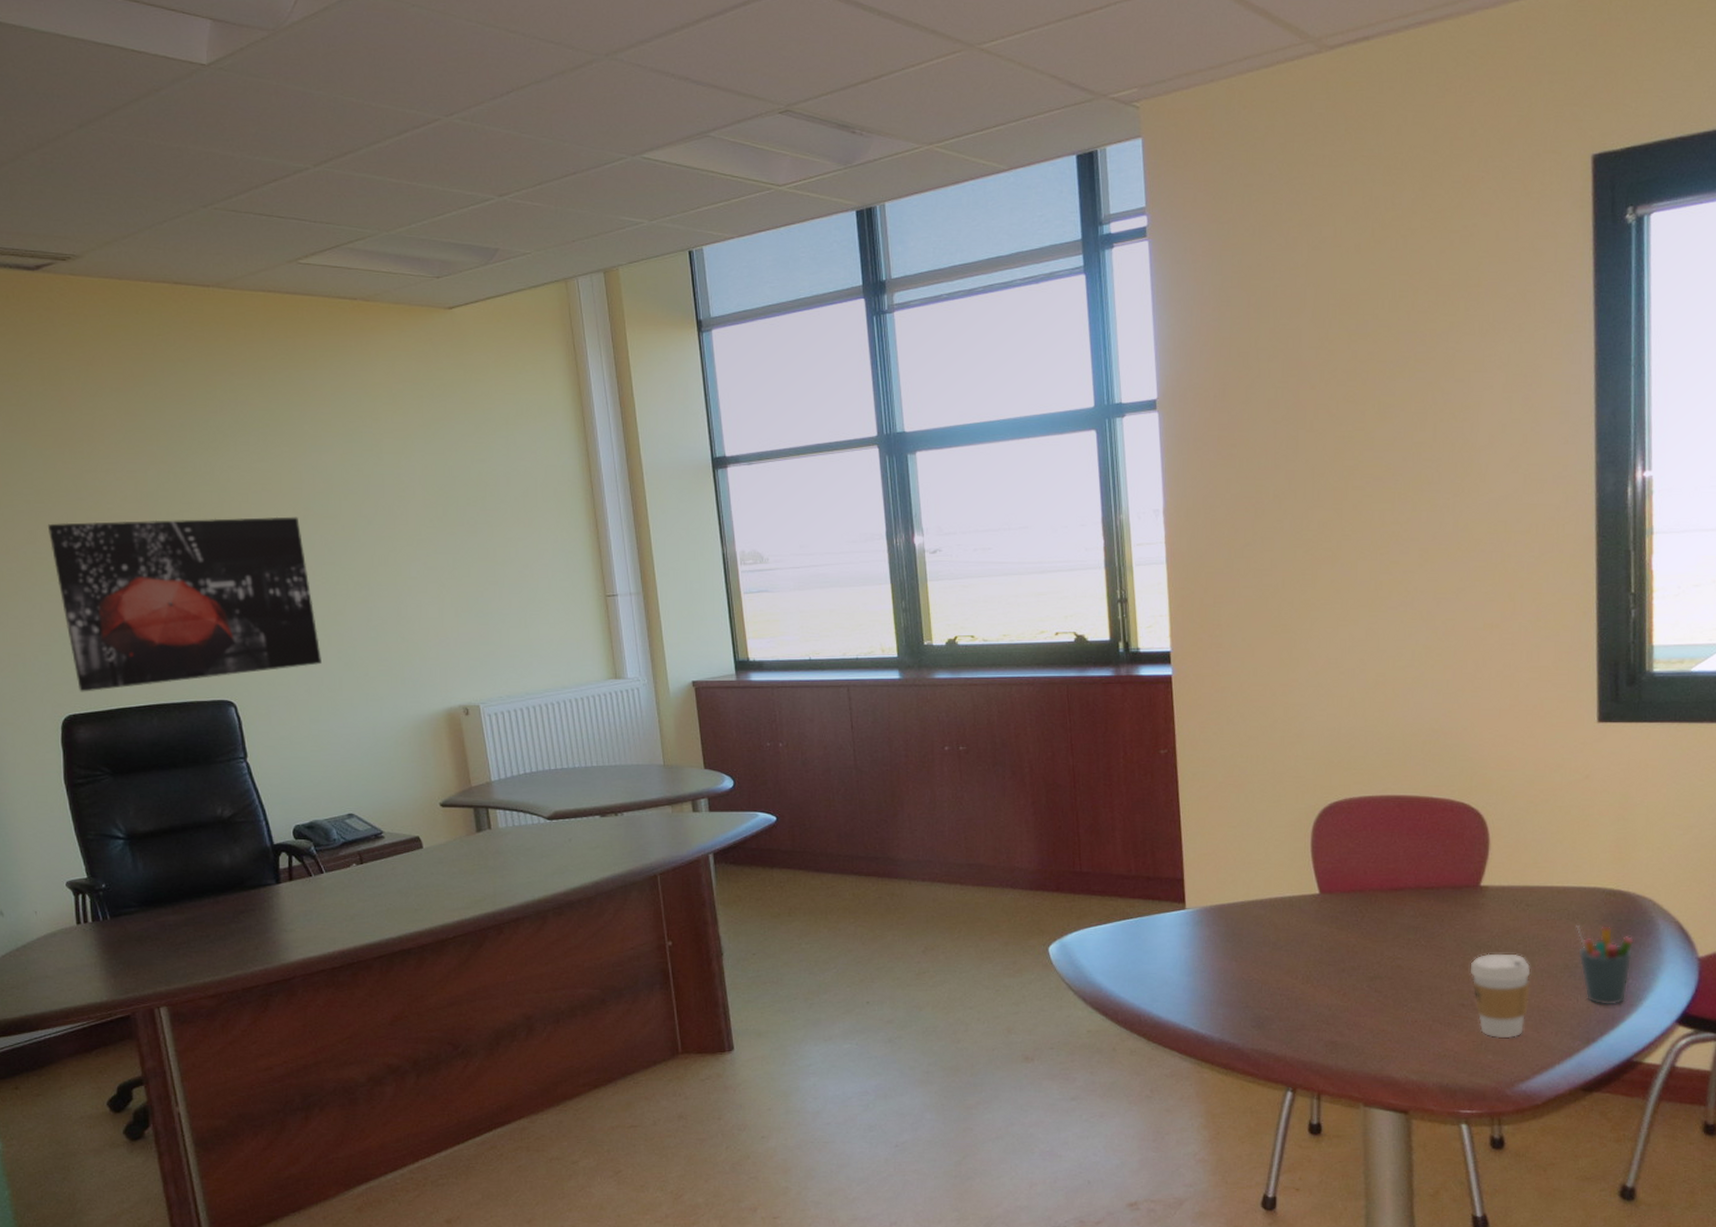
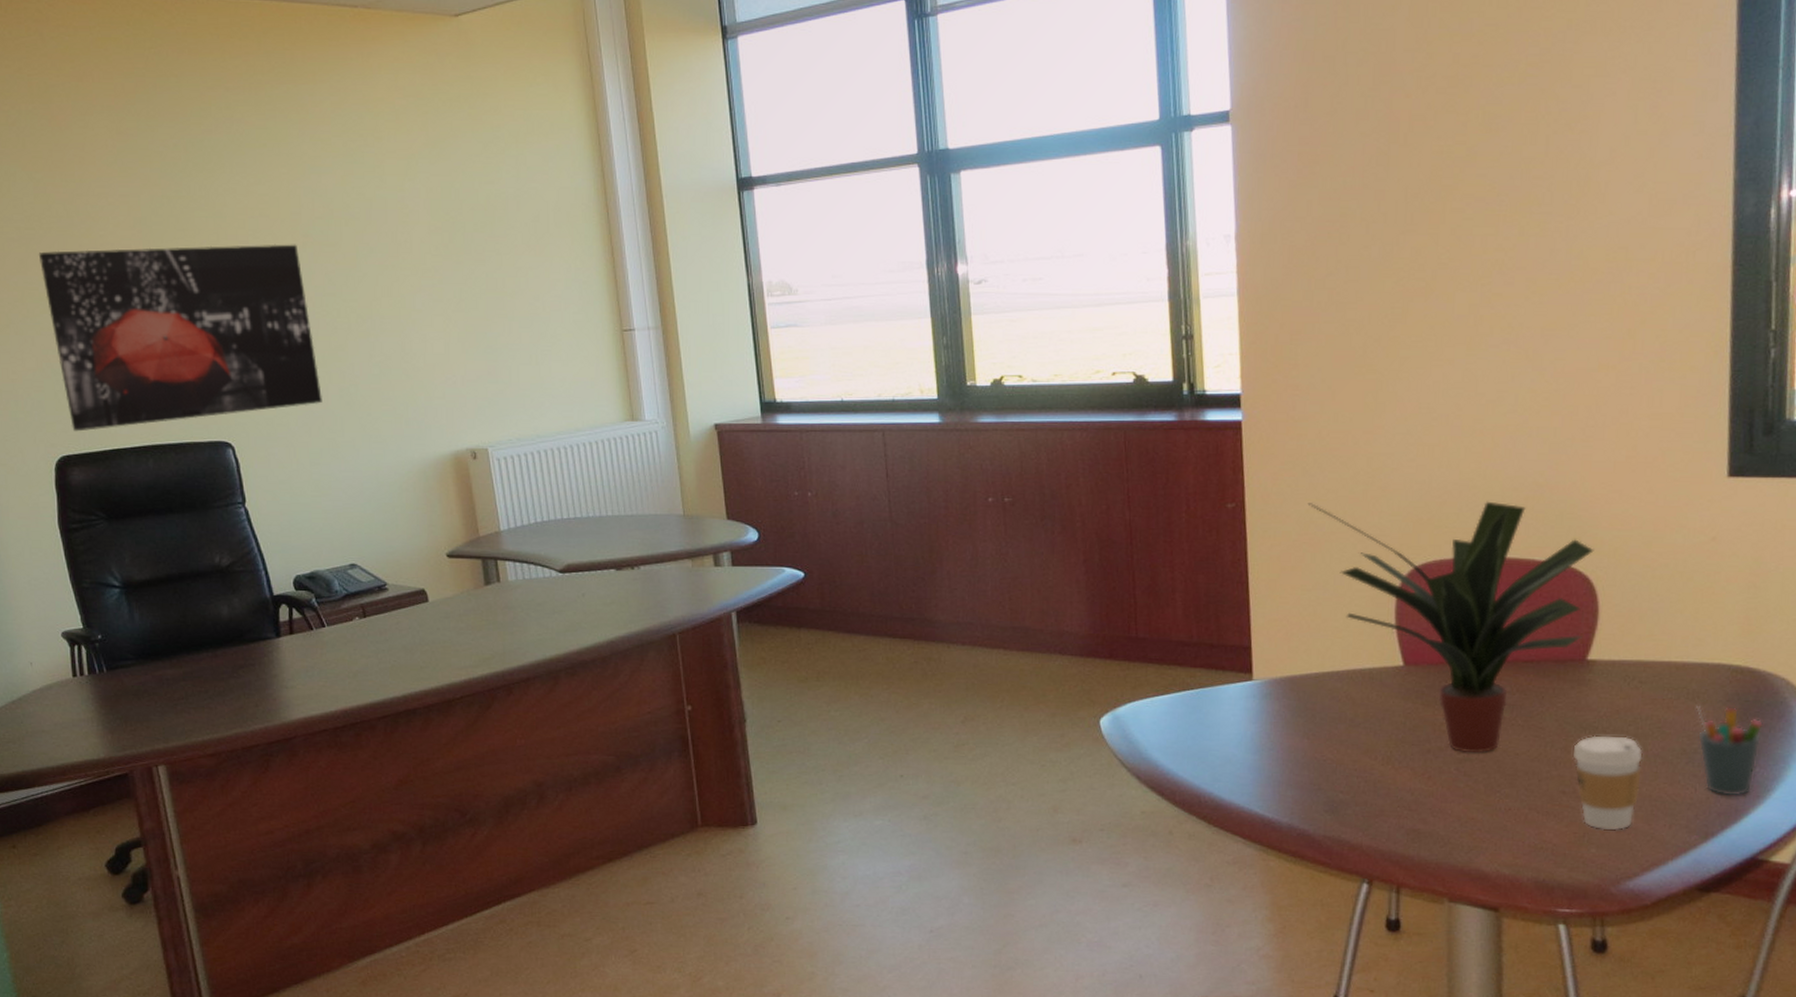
potted plant: none [1232,745,1484,971] -> present [1307,501,1594,753]

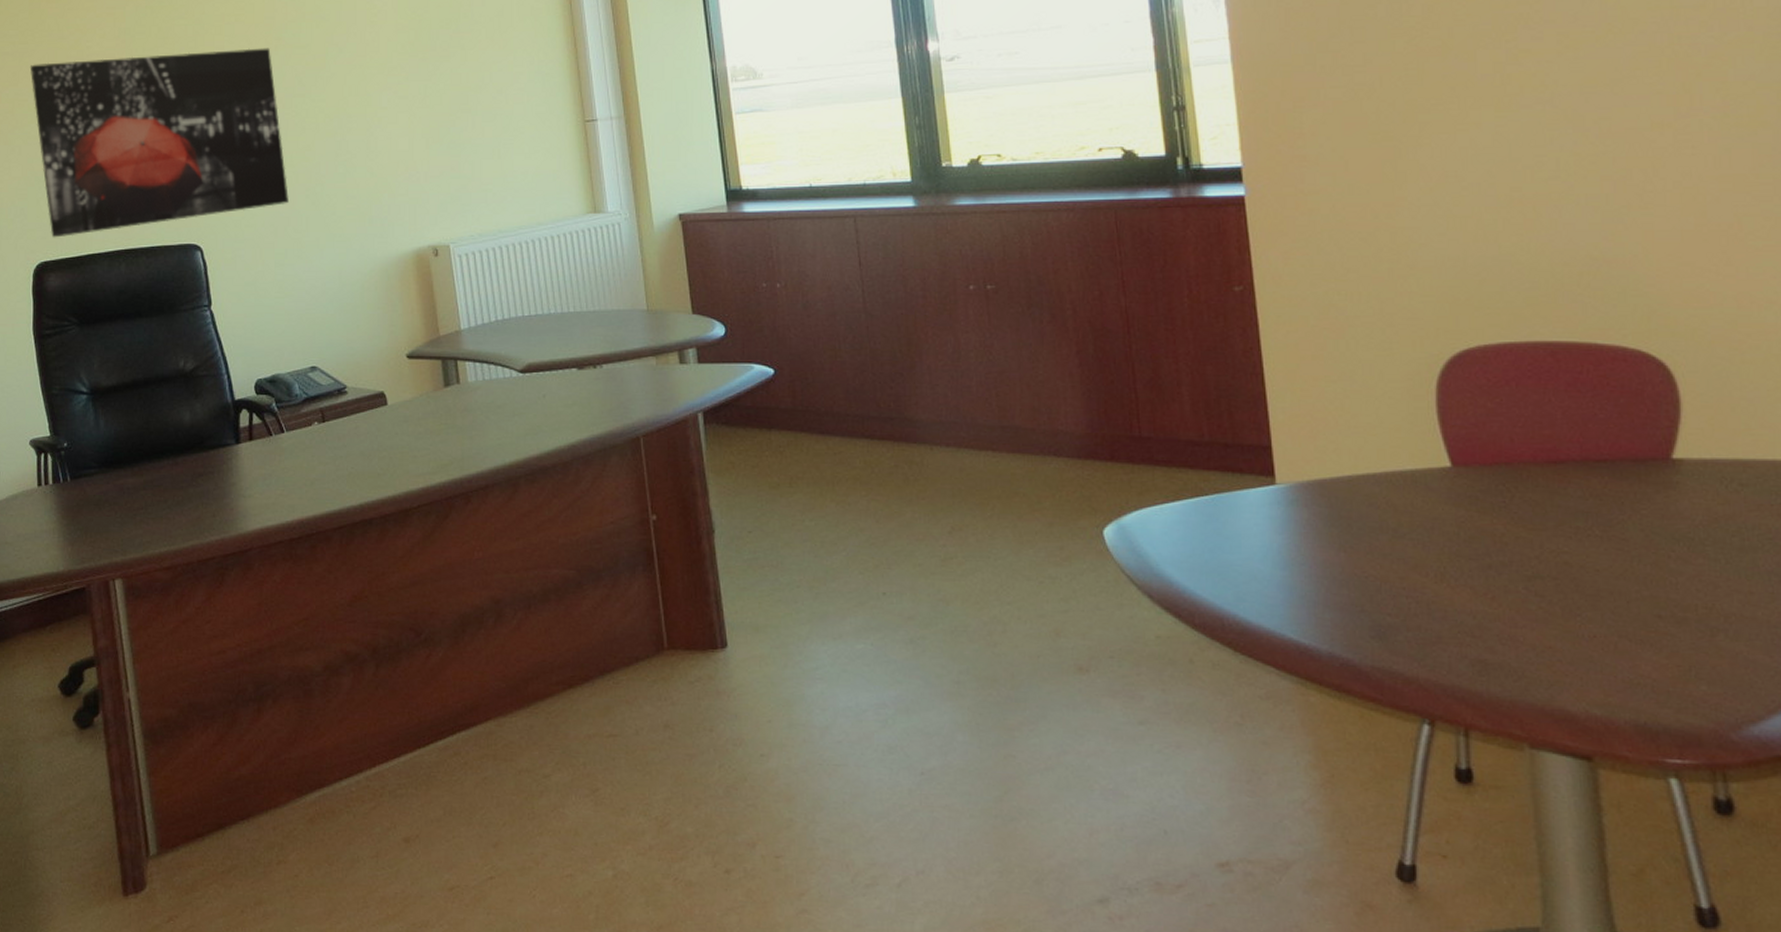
potted plant: present [1307,501,1594,753] -> none [1325,278,1668,568]
coffee cup: present [1574,735,1643,831] -> none [1667,548,1755,664]

